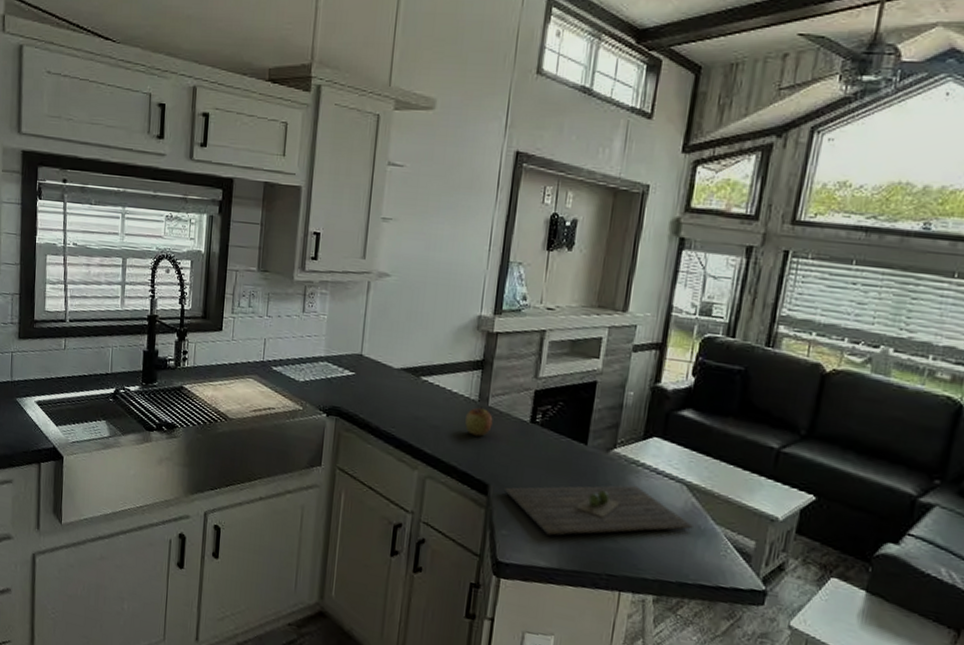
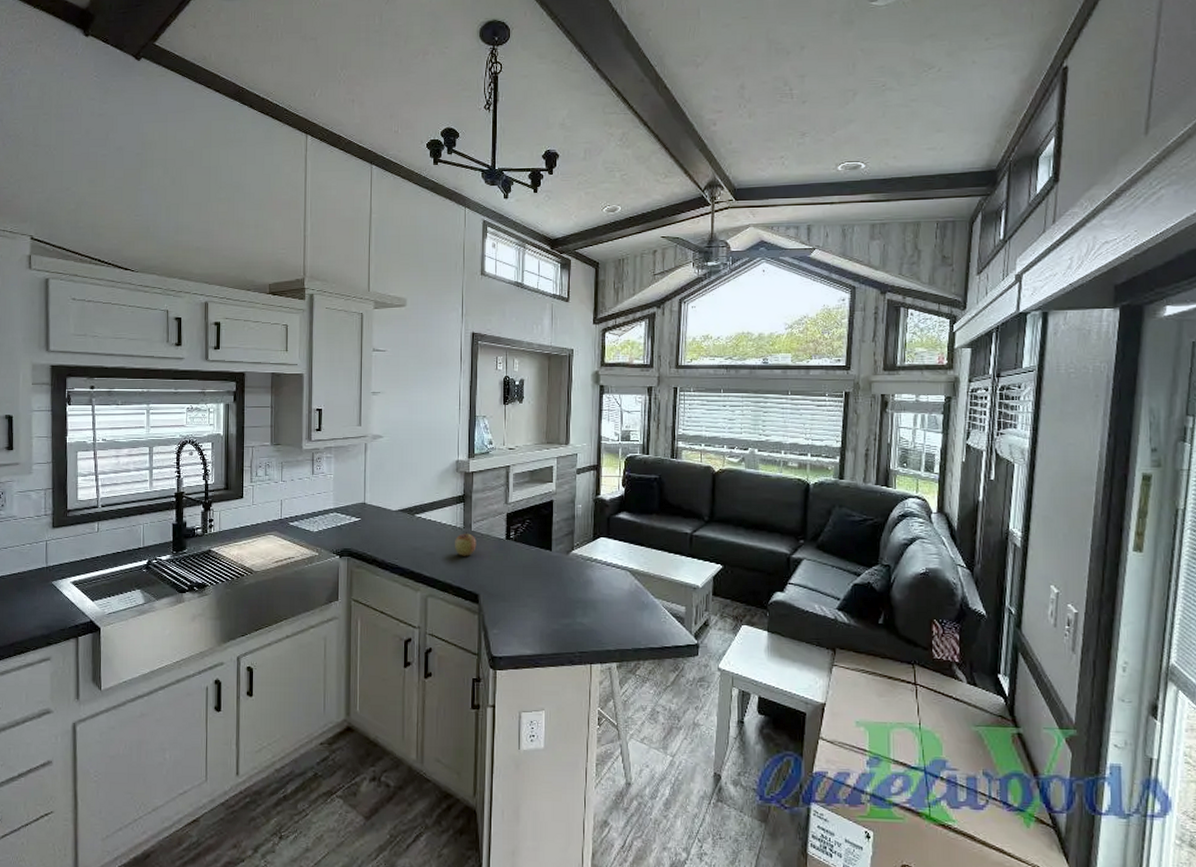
cutting board: present [505,485,693,536] -> none [492,577,639,628]

